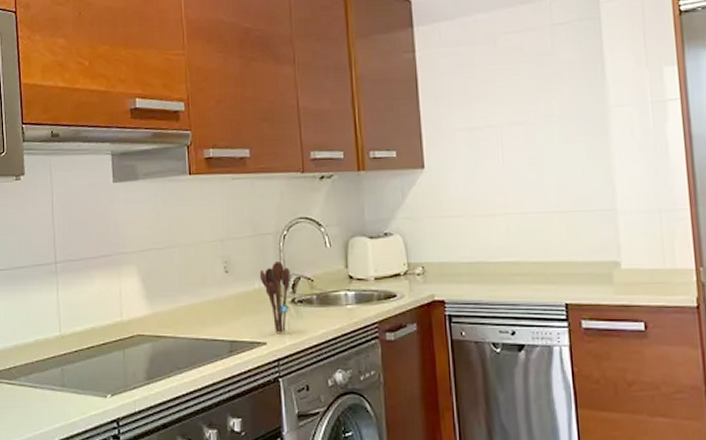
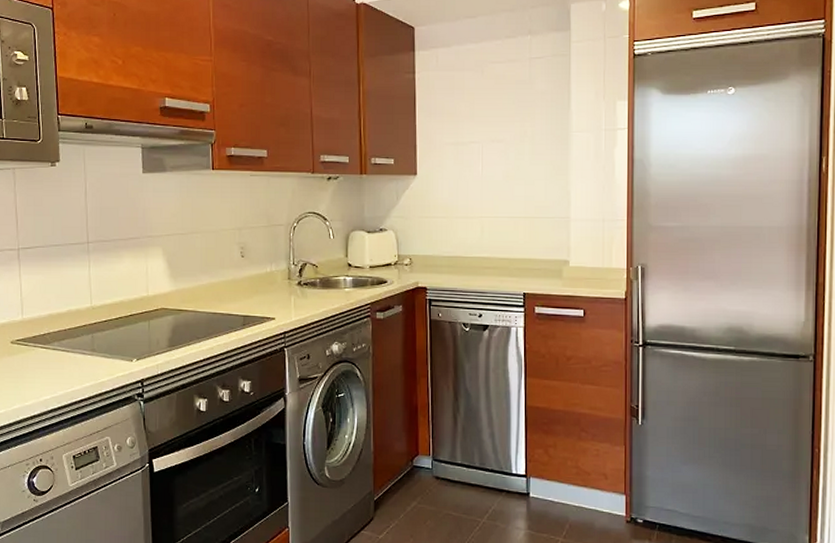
utensil holder: present [259,260,291,333] -> none [271,248,298,310]

